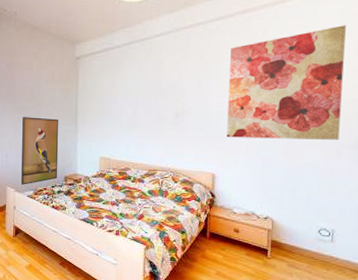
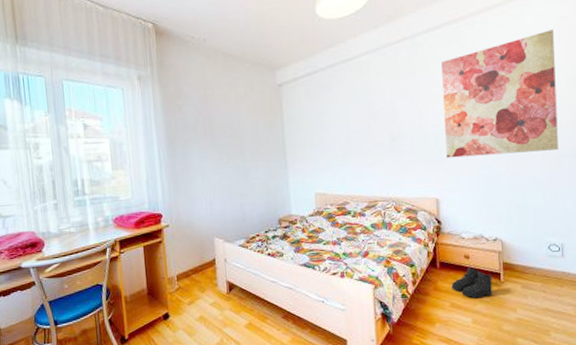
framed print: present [21,117,59,185] -> none [224,155,271,234]
boots: none [219,241,260,271] -> present [451,267,493,299]

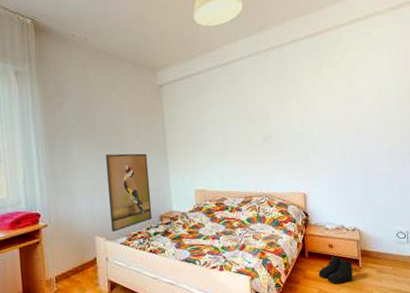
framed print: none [224,155,271,234] -> present [106,153,153,232]
wall art: present [441,29,559,158] -> none [305,46,402,157]

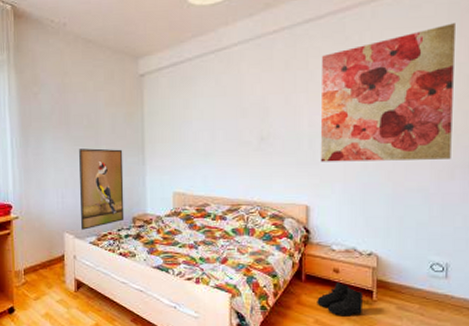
wall art: none [305,46,402,157] -> present [320,23,455,162]

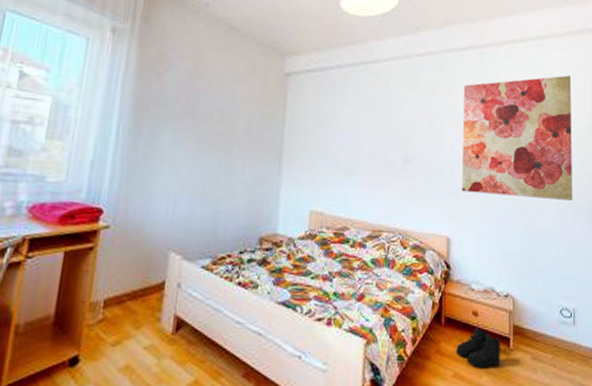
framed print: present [79,148,125,230] -> none [193,147,257,250]

